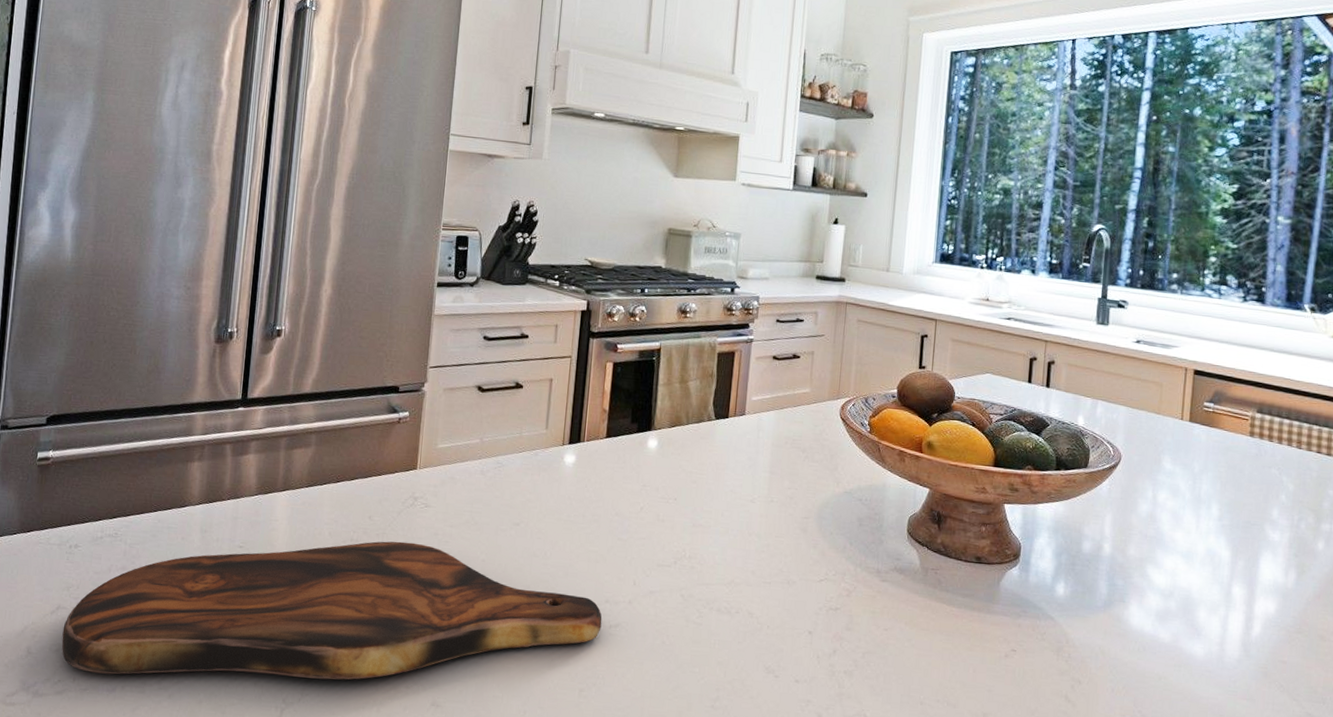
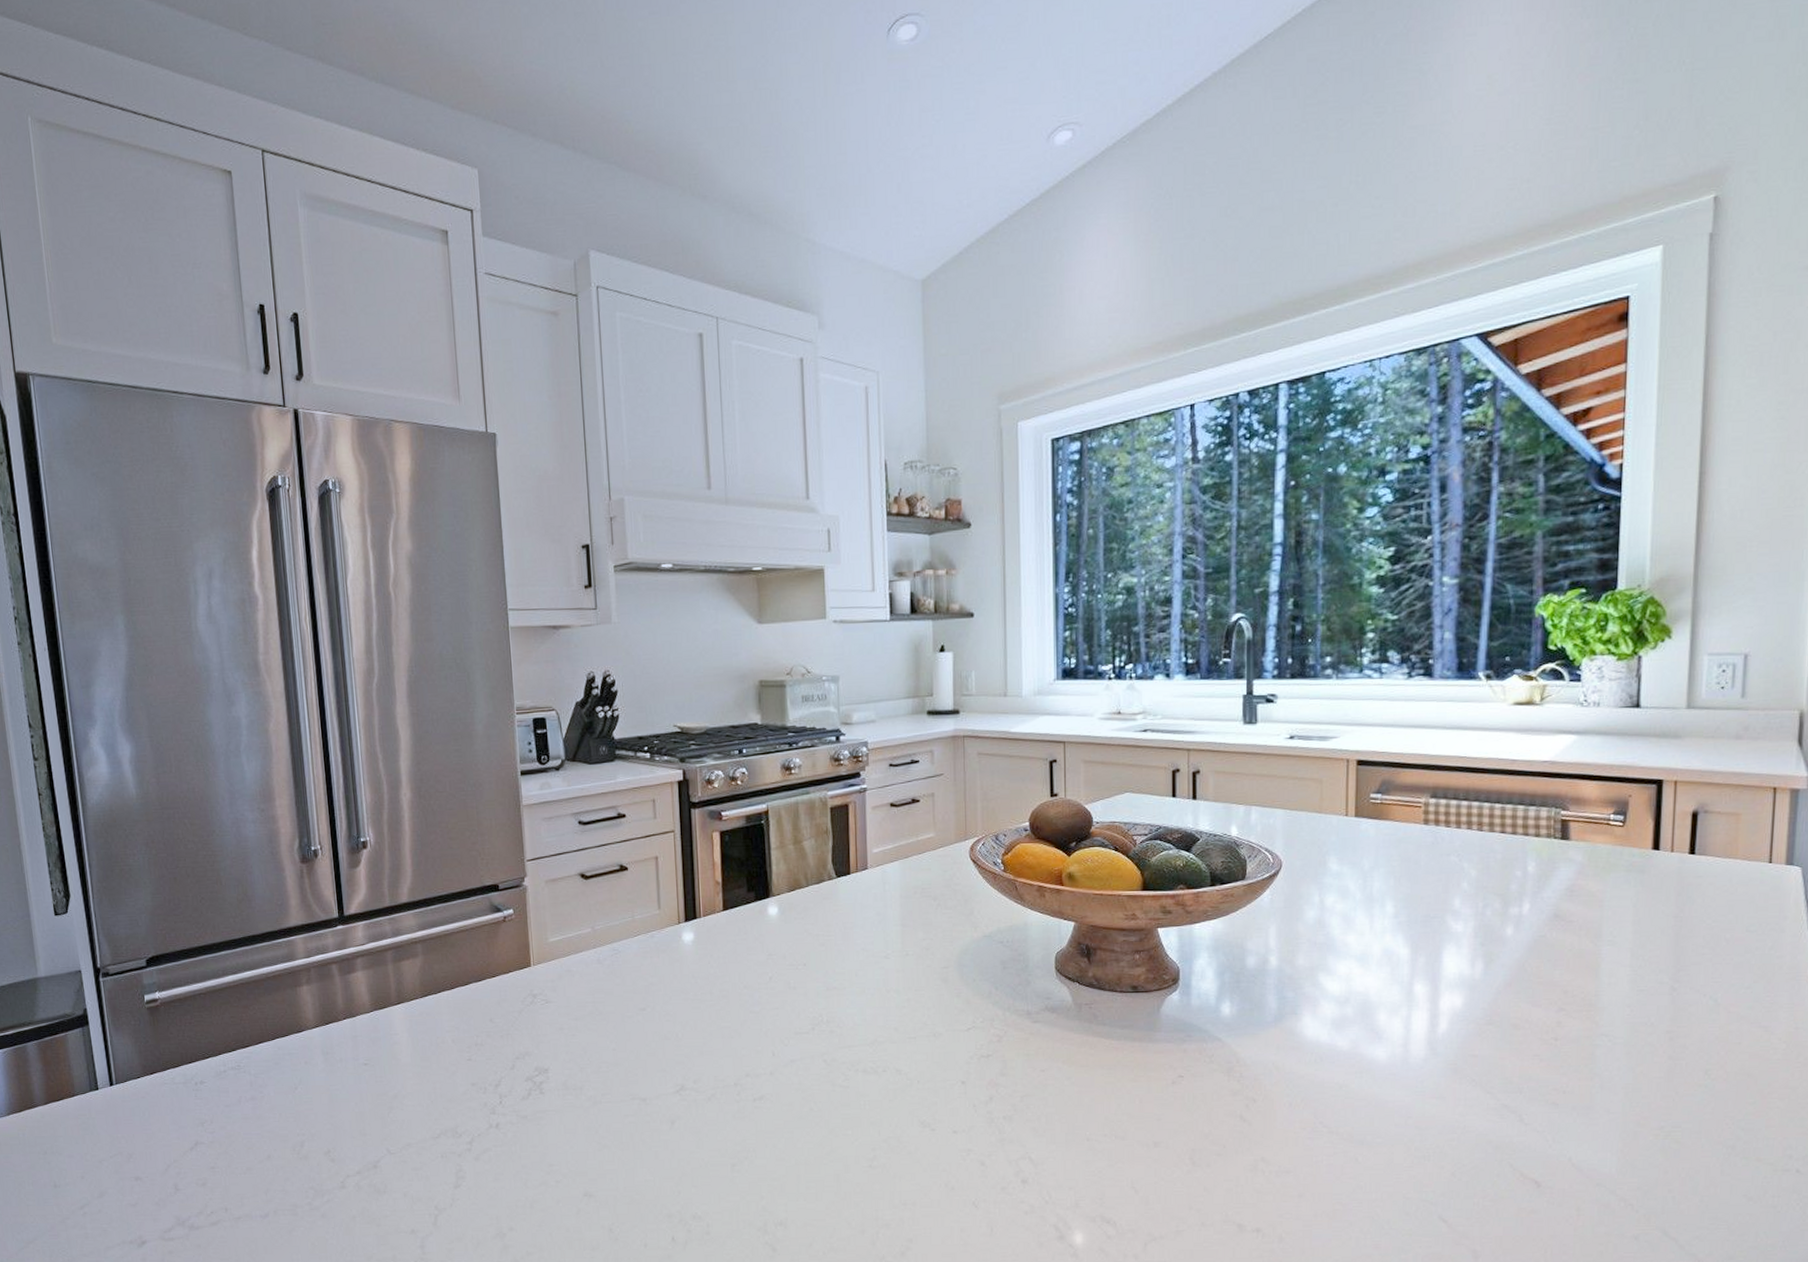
cutting board: present [62,541,602,680] -> none [205,1040,746,1201]

